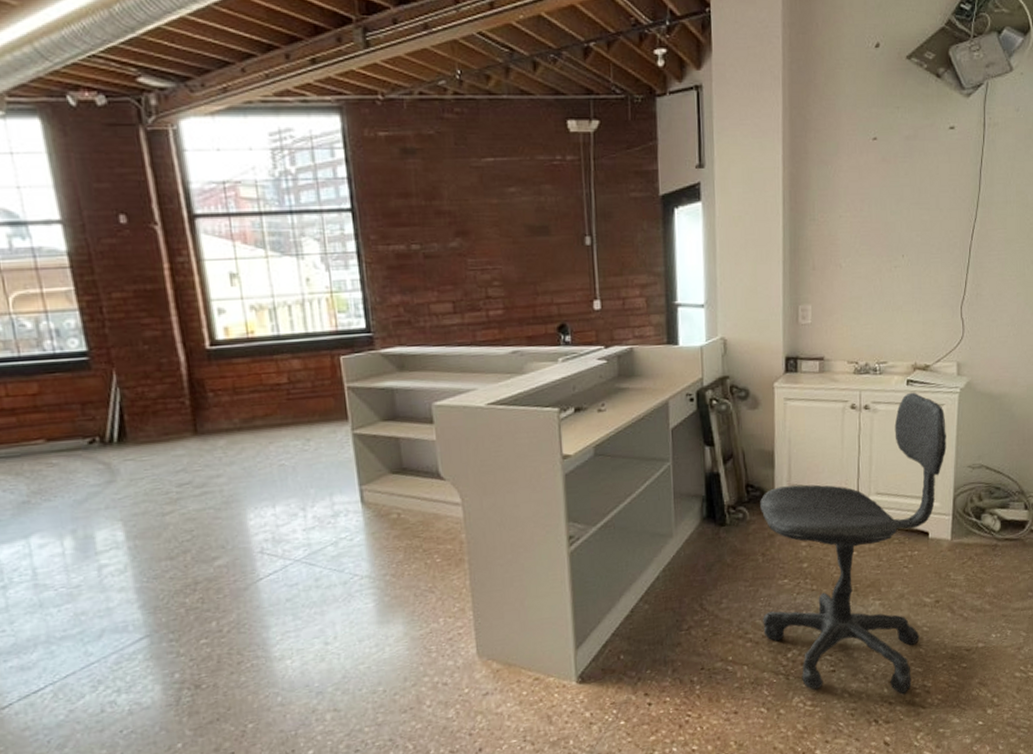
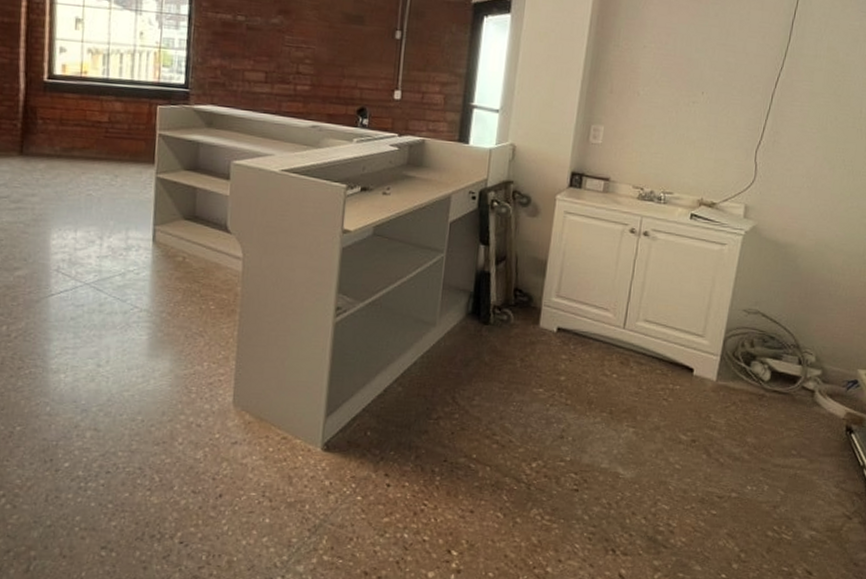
office chair: present [760,392,947,695] -> none [512,226,726,529]

